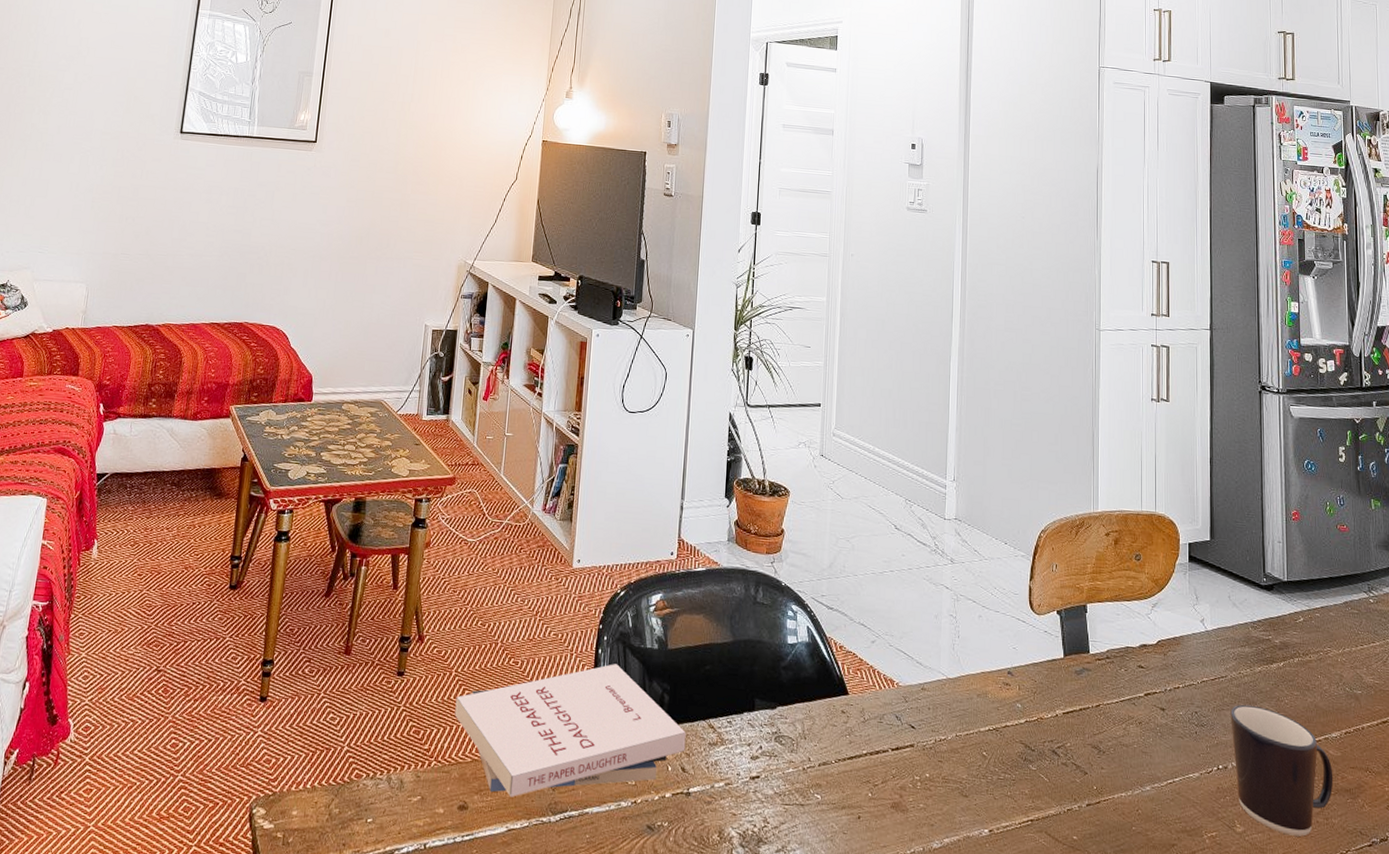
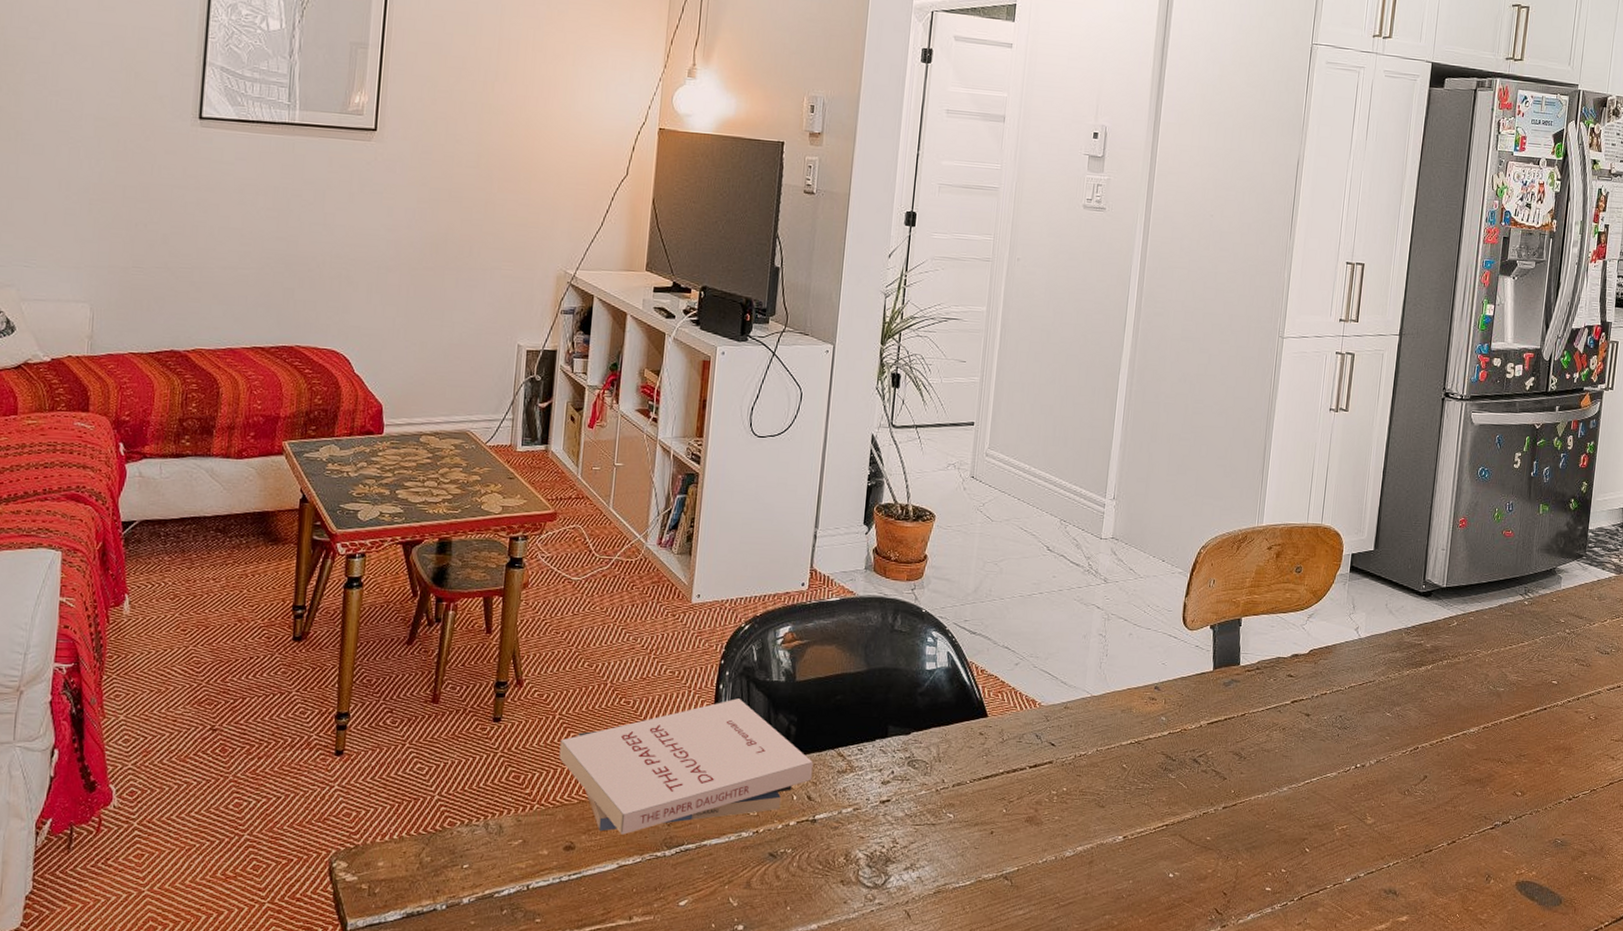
mug: present [1230,704,1334,837] -> none [1372,706,1467,824]

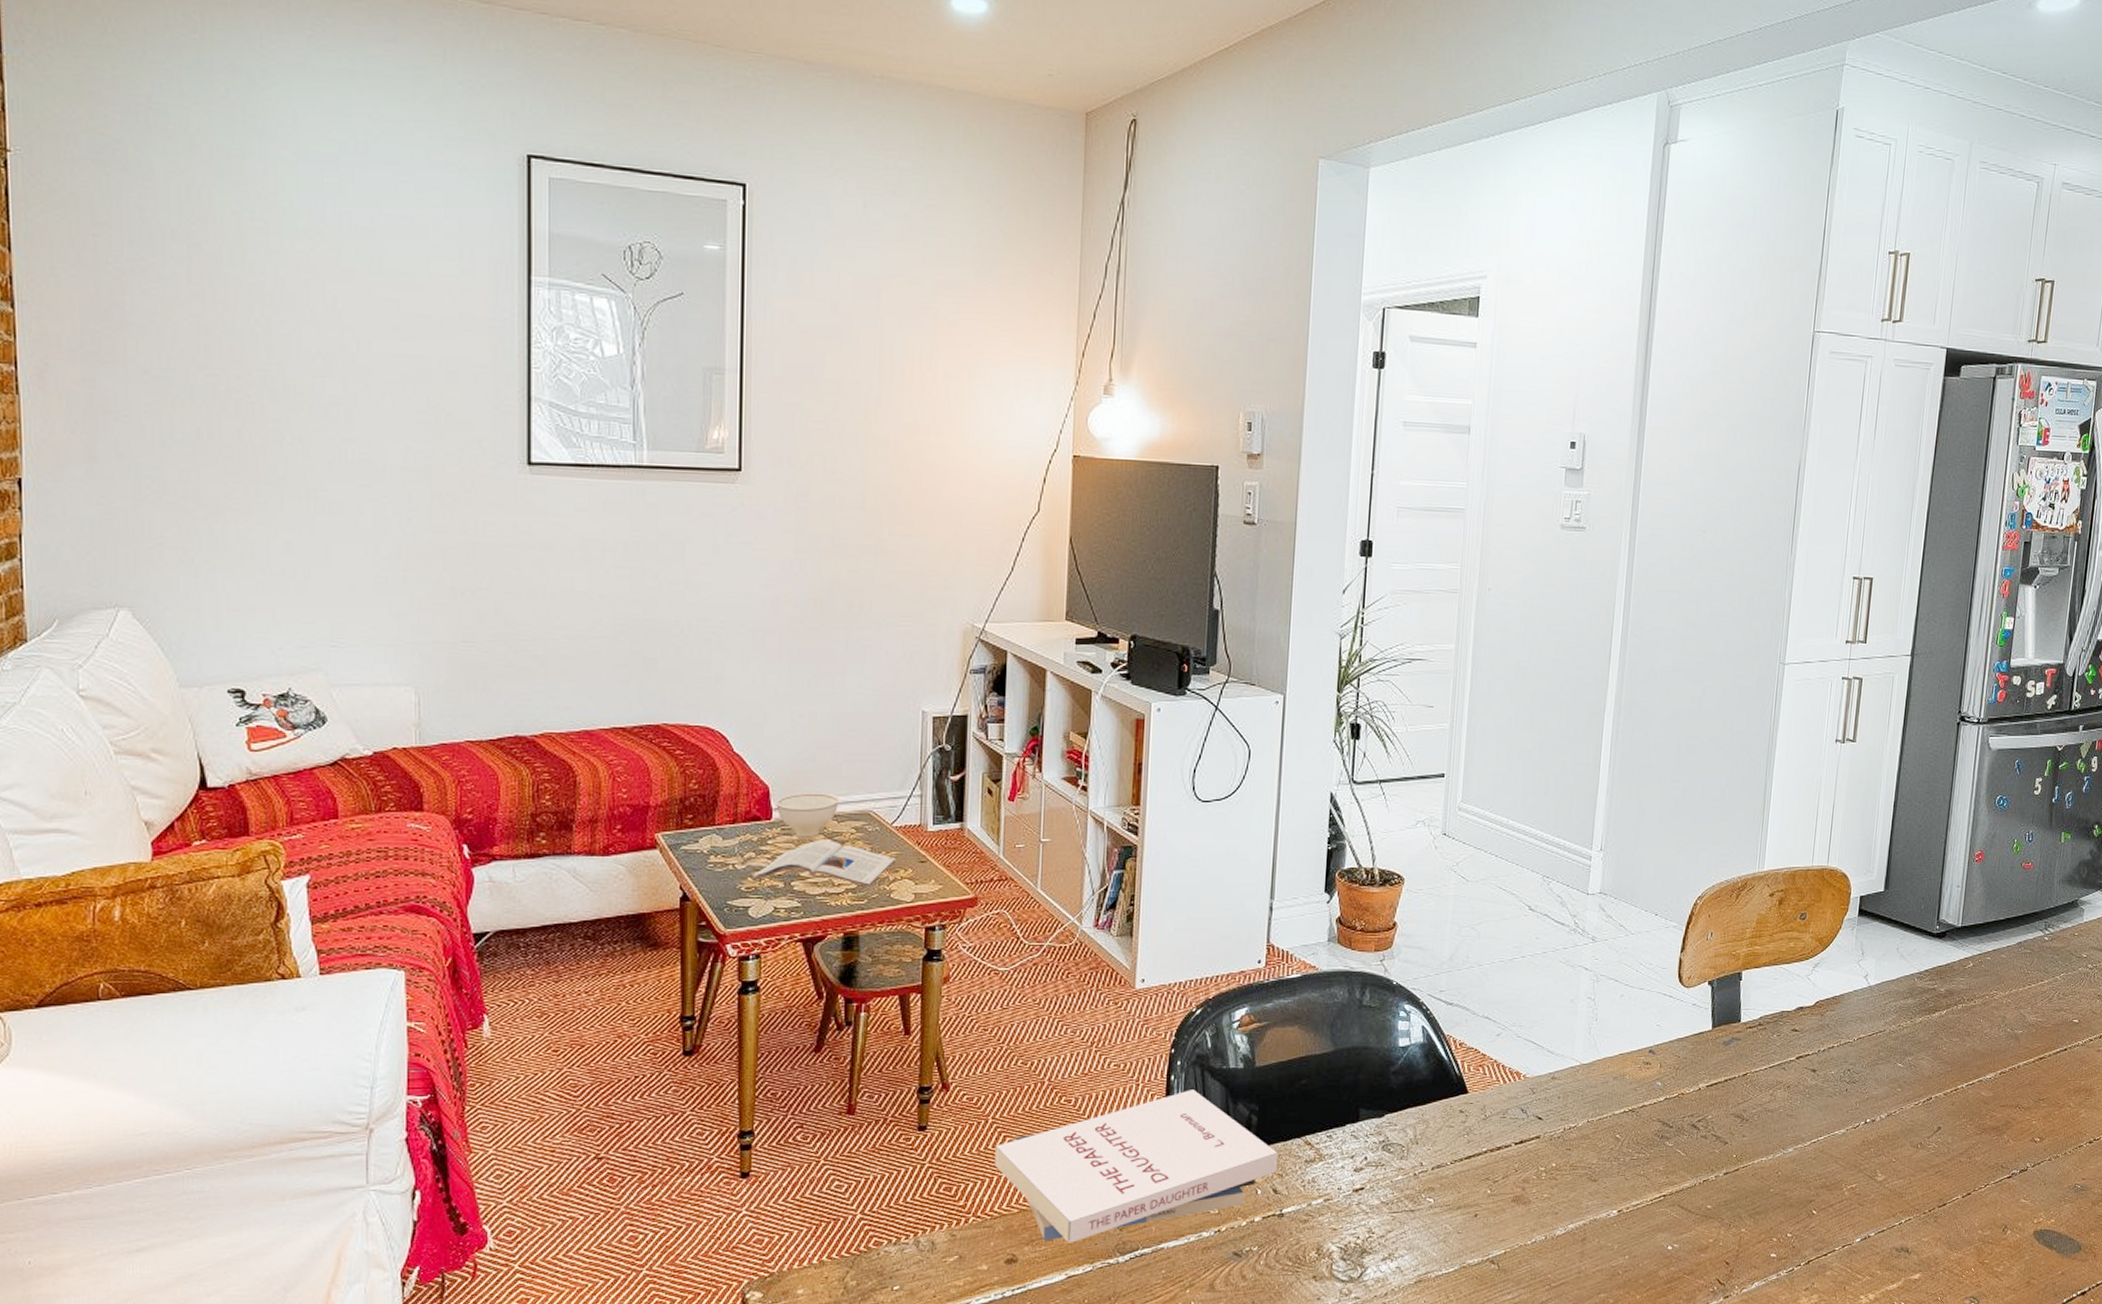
magazine: none [362,454,488,498] -> present [751,839,897,887]
bowl: none [387,410,443,452] -> present [776,791,840,838]

